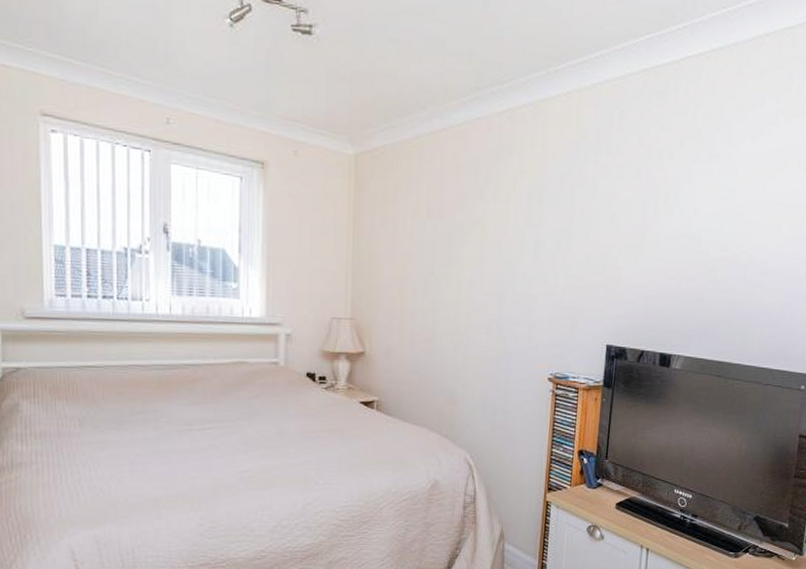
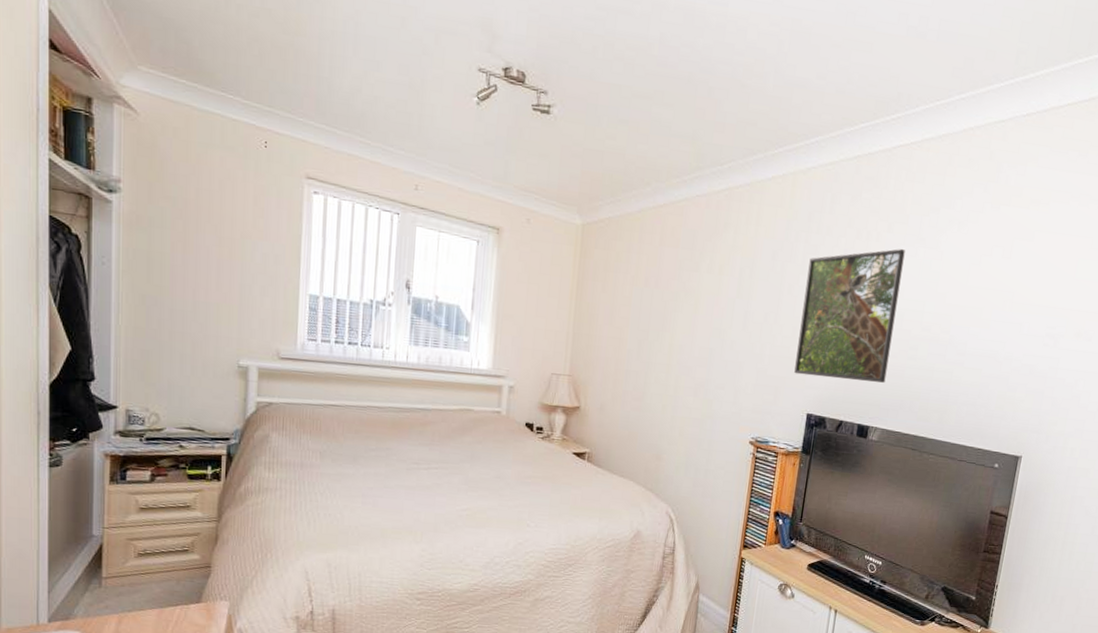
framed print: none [591,165,699,308] -> present [794,248,905,383]

